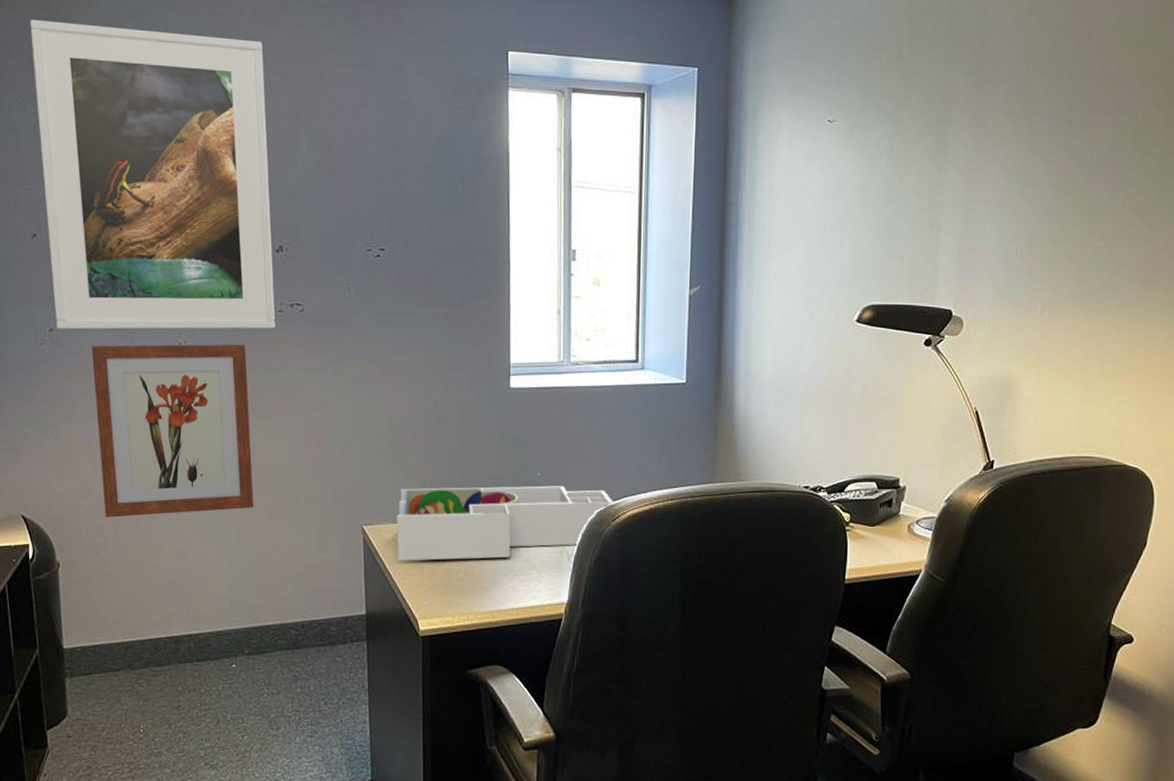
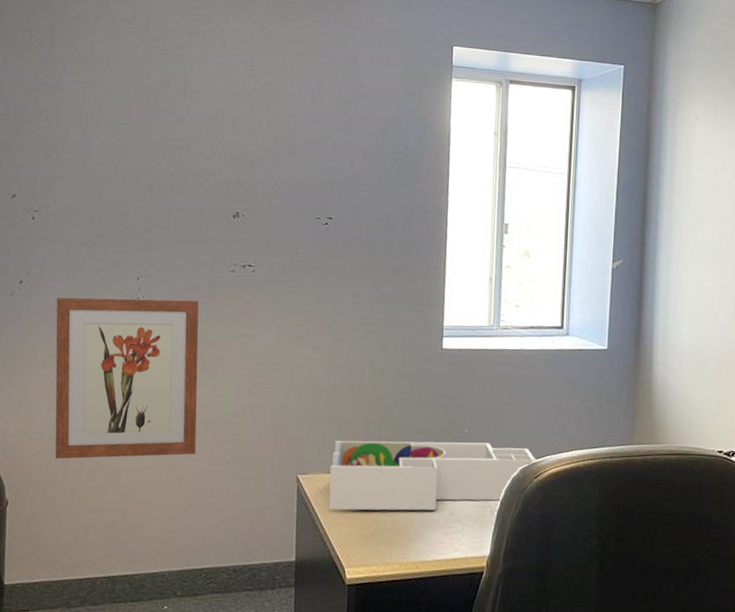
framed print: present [30,19,276,330] -> none [26,7,233,287]

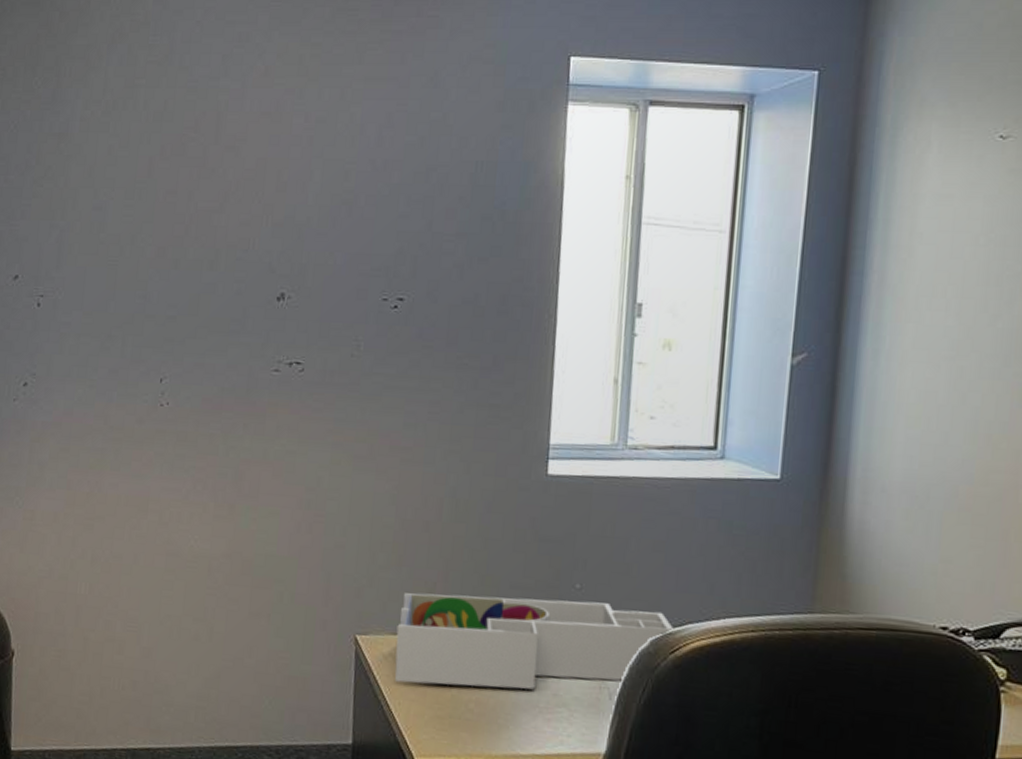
wall art: present [55,297,199,459] -> none [65,403,235,604]

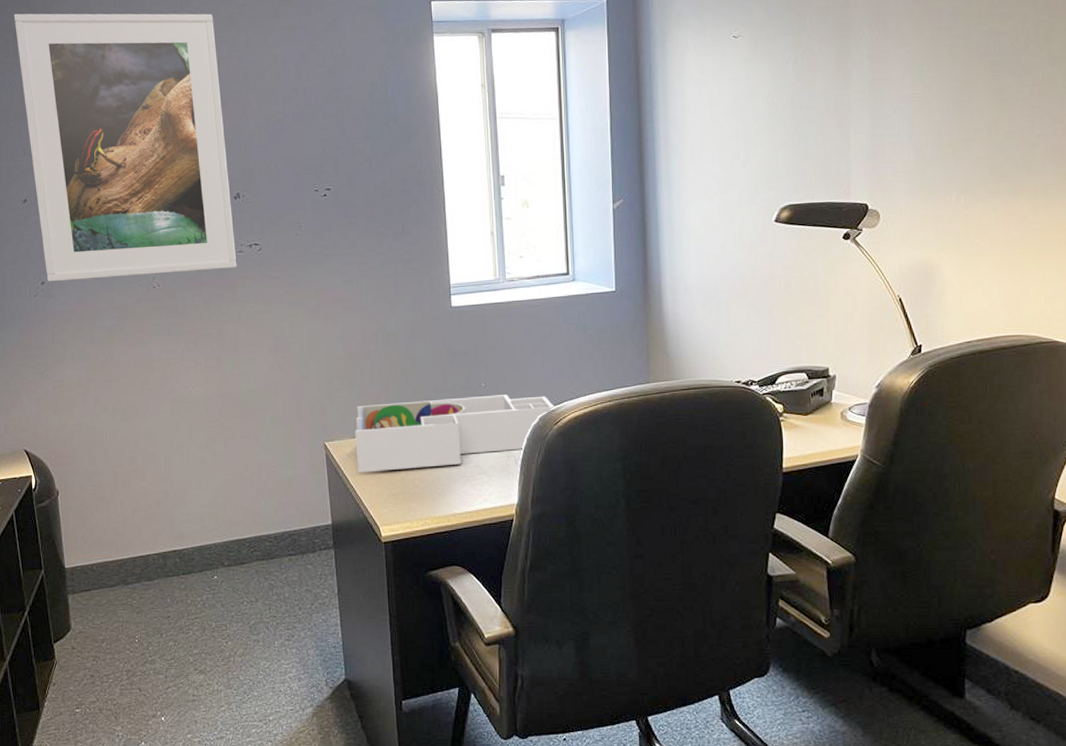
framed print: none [29,36,278,391] -> present [14,13,237,282]

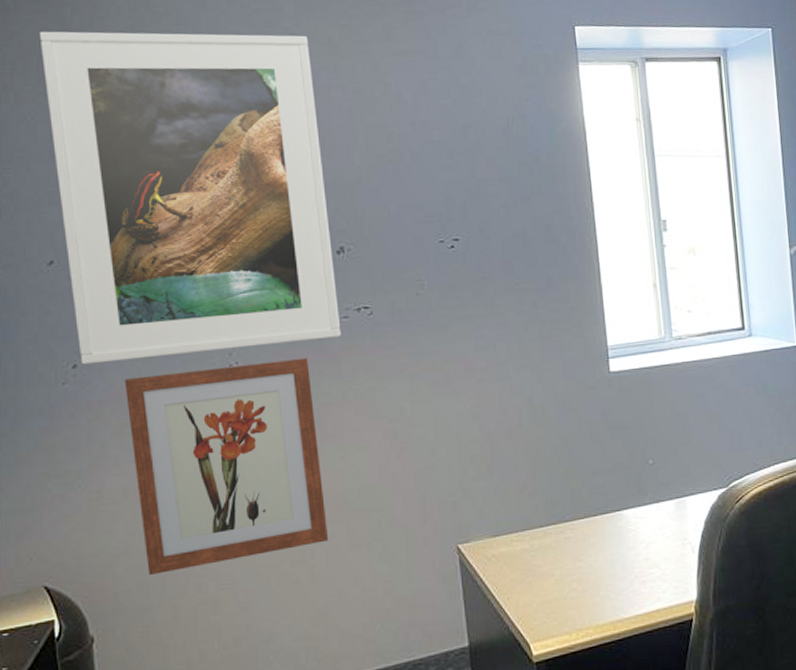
wall art: none [78,283,227,447] -> present [125,357,329,575]
desk organizer: present [355,395,556,473] -> none [495,470,736,579]

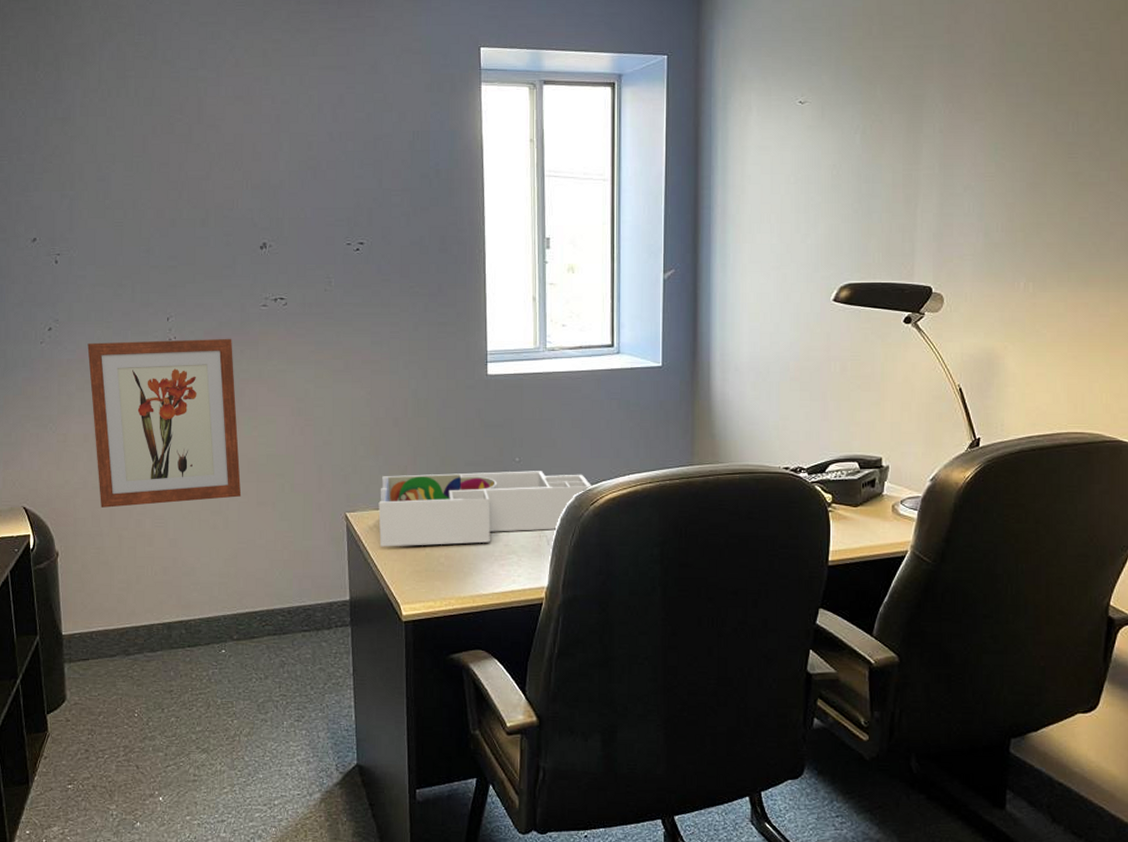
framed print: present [39,31,341,365] -> none [30,37,260,328]
desk organizer: none [495,470,736,579] -> present [378,471,593,547]

